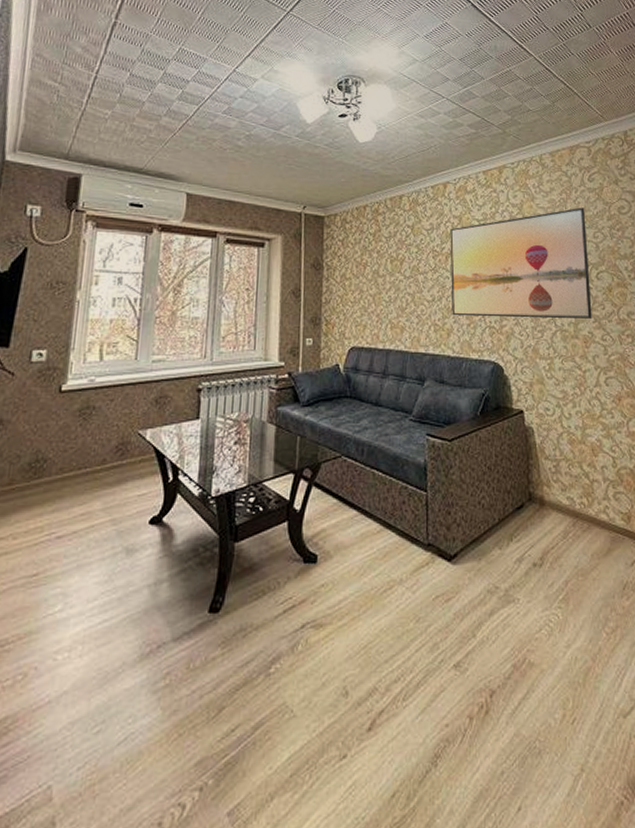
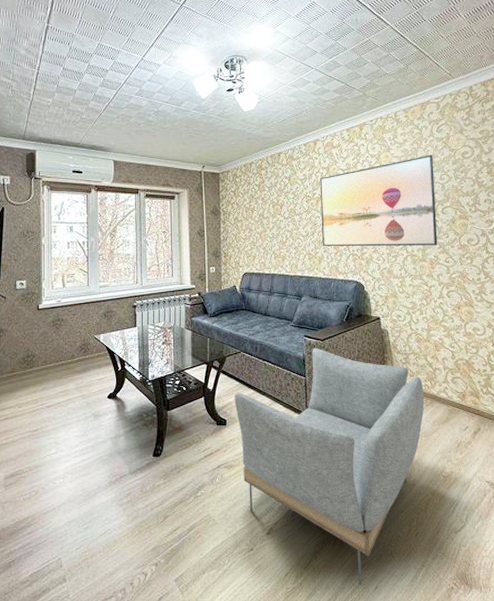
armchair: none [330,451,580,806] -> present [234,348,425,585]

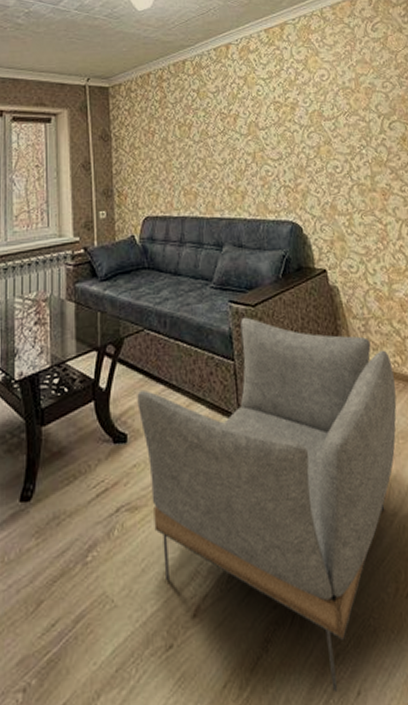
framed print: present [320,155,438,247] -> none [236,58,389,178]

